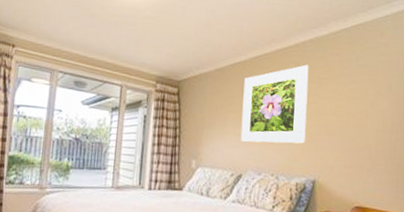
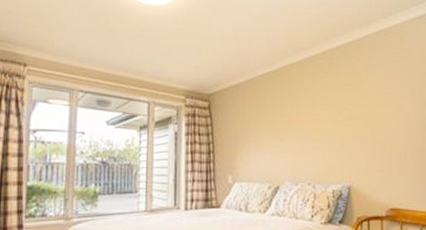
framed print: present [240,64,309,144] -> none [275,72,338,154]

